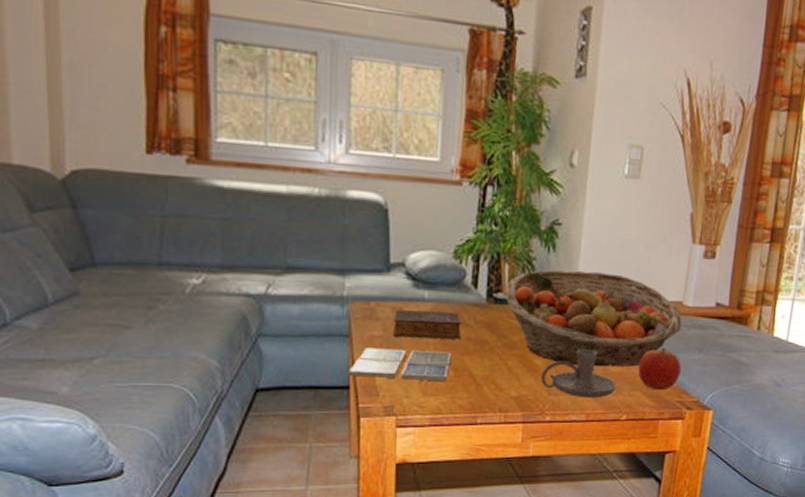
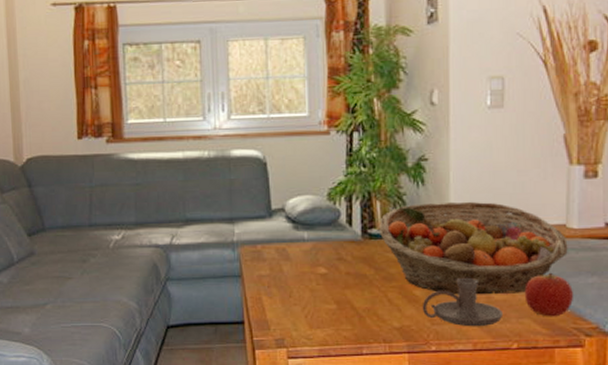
drink coaster: present [348,348,452,381] -> none [242,286,334,314]
book: present [393,310,461,339] -> none [278,250,340,275]

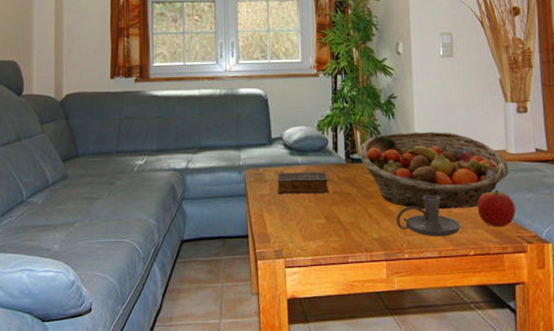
book: none [278,250,340,275] -> present [277,172,328,194]

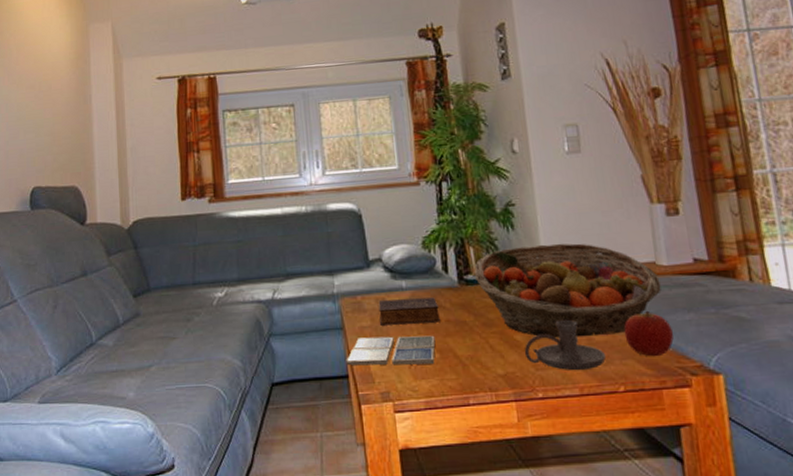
drink coaster: none [247,203,323,228] -> present [346,335,436,366]

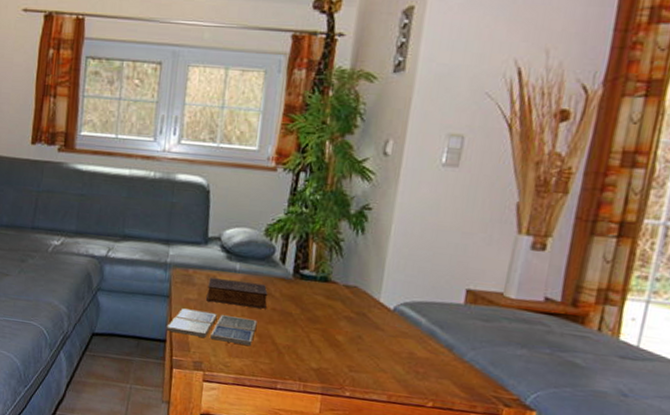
fruit basket: present [474,243,661,337] -> none [311,251,503,354]
candle holder: present [524,319,606,371] -> none [342,329,423,381]
apple: present [624,310,674,357] -> none [448,338,500,383]

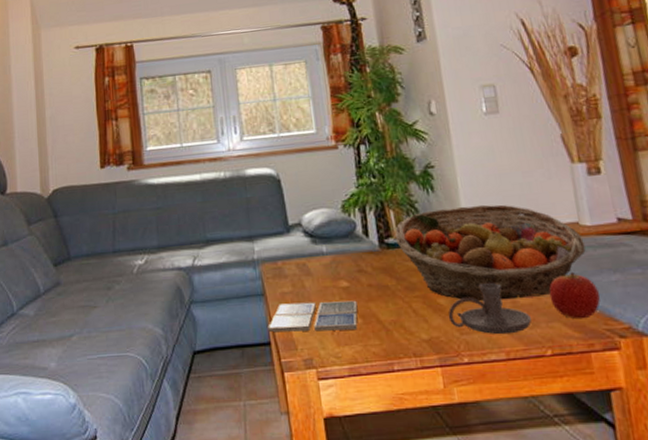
book: present [206,278,268,309] -> none [299,262,362,291]
fruit basket: none [311,251,503,354] -> present [395,204,586,301]
candle holder: none [342,329,423,381] -> present [448,282,532,335]
apple: none [448,338,500,383] -> present [549,271,600,319]

